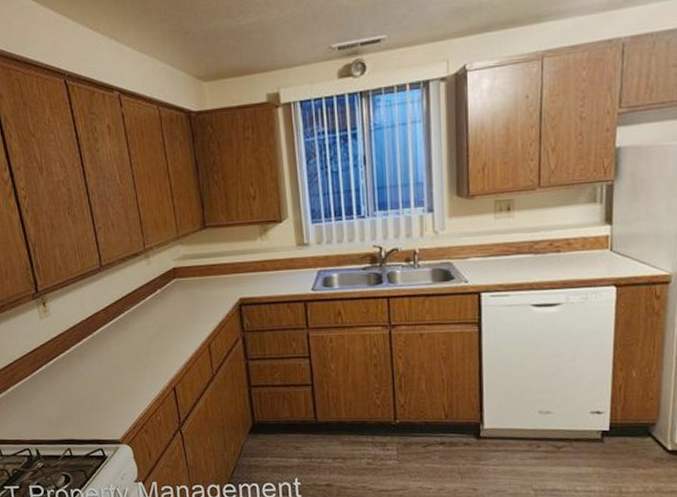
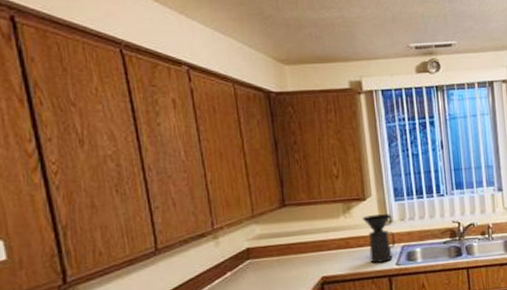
coffee maker: none [279,237,312,287] -> present [363,214,396,263]

